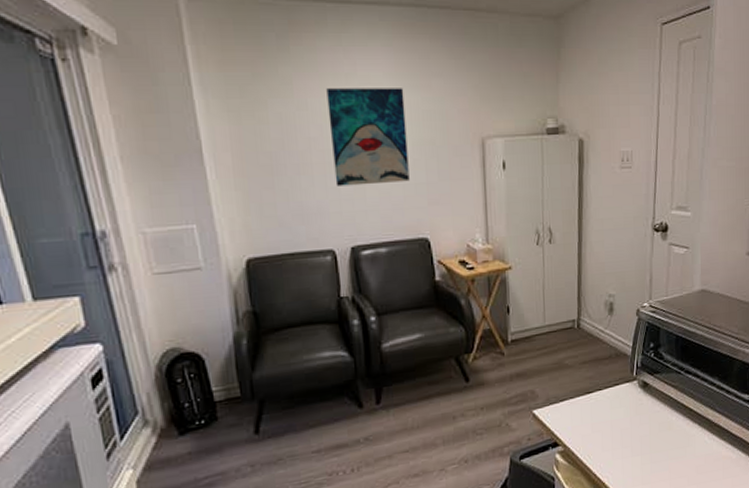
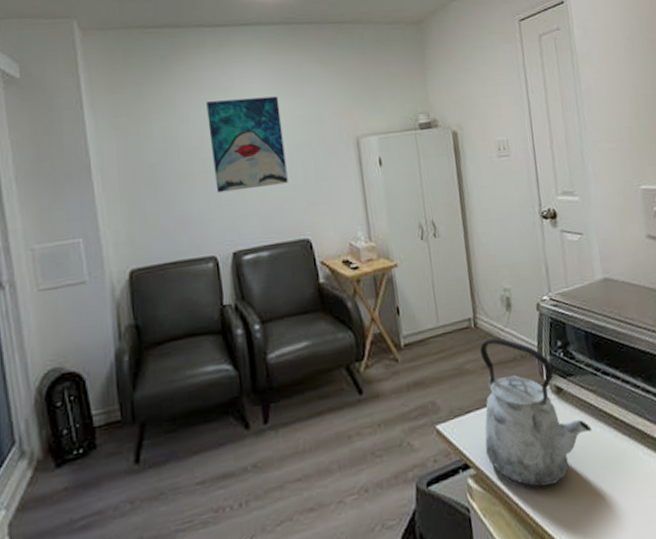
kettle: none [574,338,669,463] -> present [480,337,592,488]

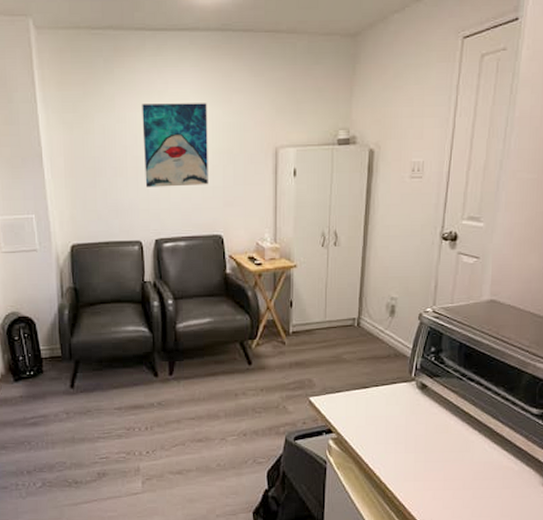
kettle: present [480,337,592,488] -> none [348,337,447,456]

